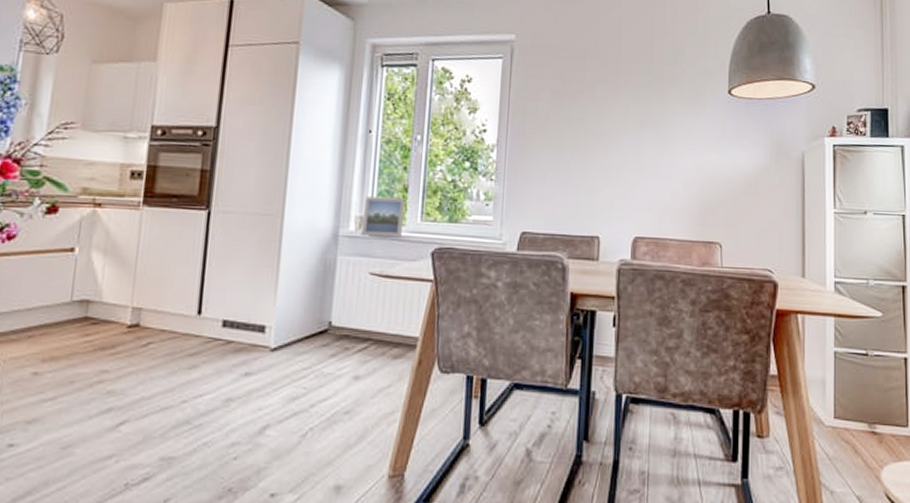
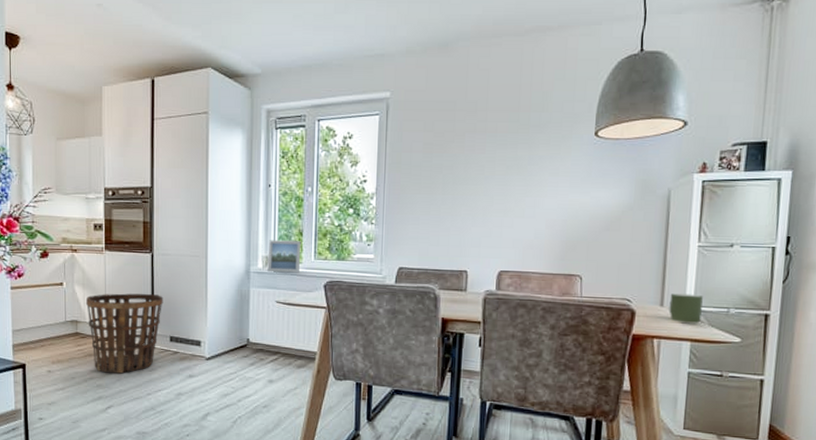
basket: none [104,262,219,374] -> present [85,293,164,374]
mug: none [811,263,842,297] -> present [669,293,703,324]

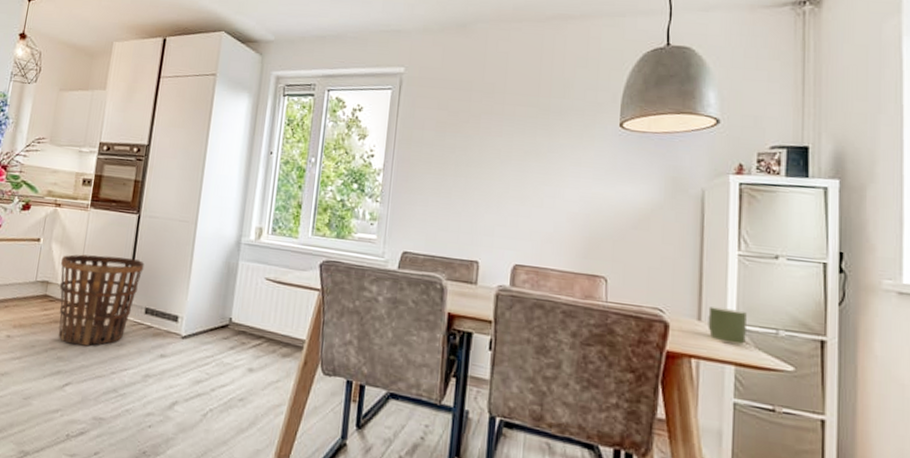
picture frame: present [267,240,301,273] -> none [260,210,299,249]

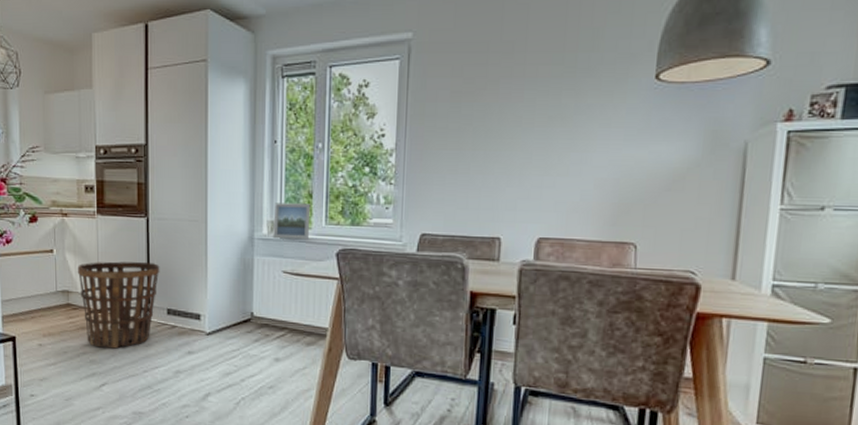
picture frame: none [260,210,299,249] -> present [273,203,311,240]
mug: present [708,307,747,346] -> none [741,265,785,302]

